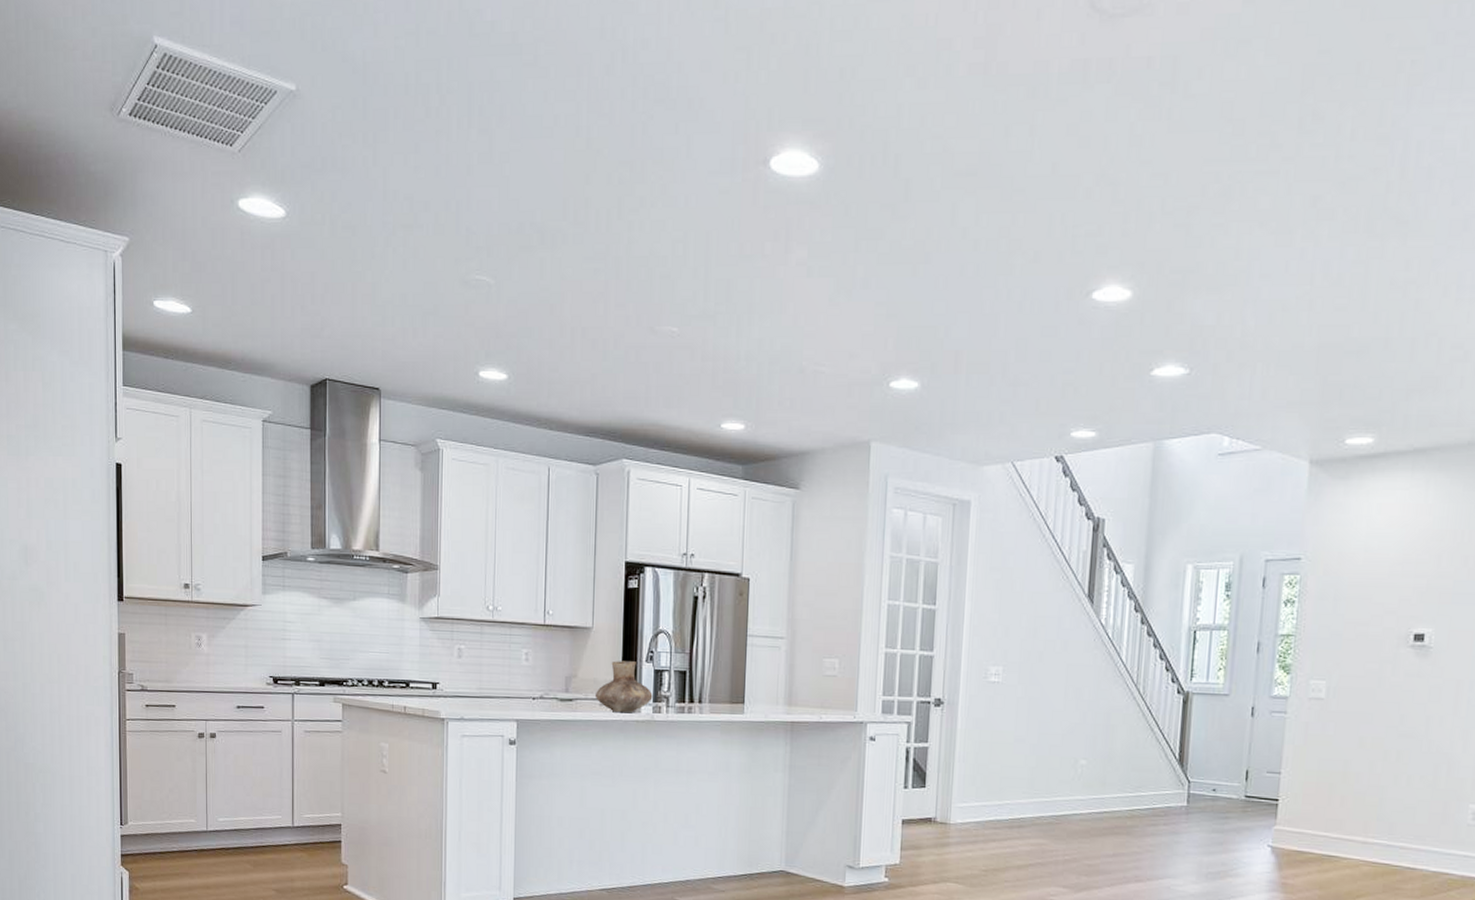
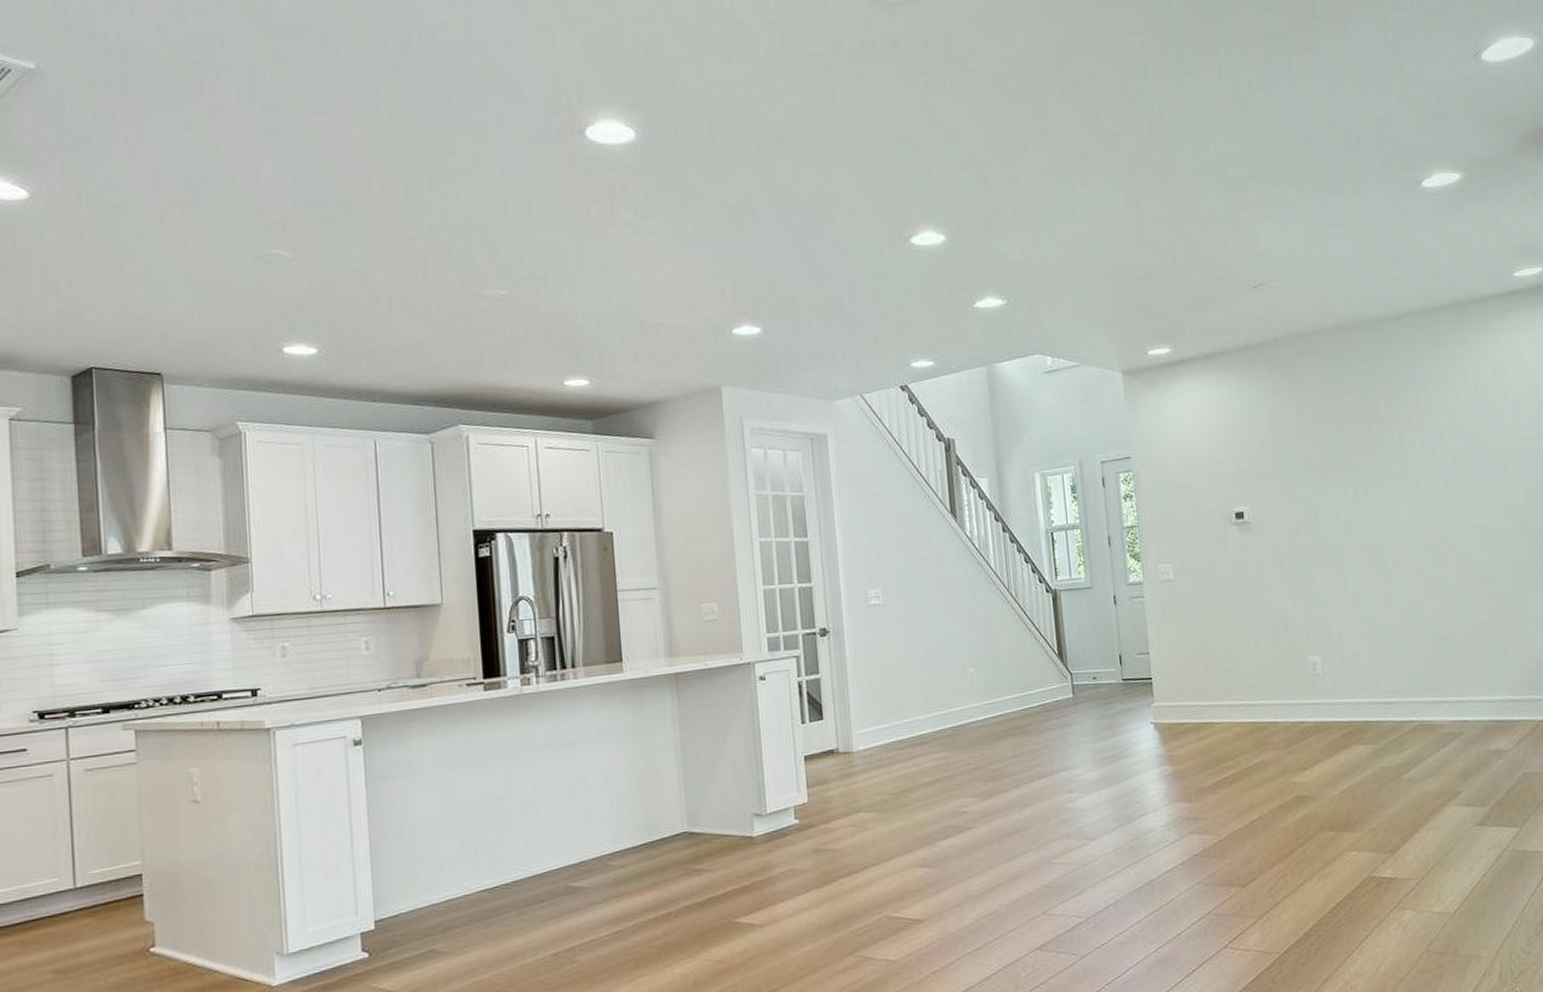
vase: present [596,661,653,713] -> none [453,634,519,692]

